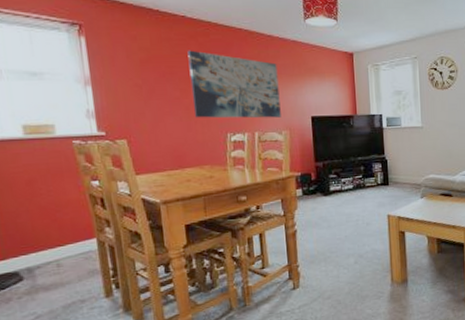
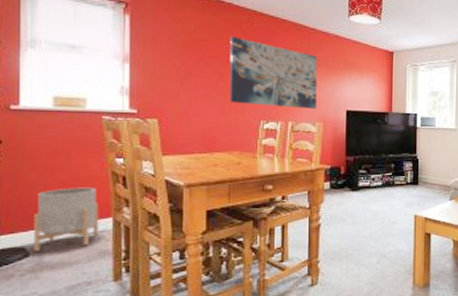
planter: none [22,210,86,276] -> present [34,187,99,252]

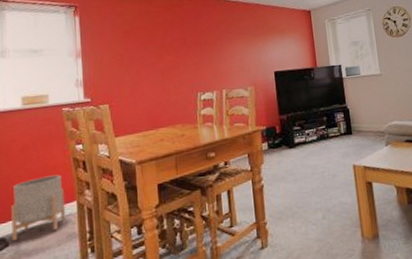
wall art: present [229,36,317,109] -> none [164,20,247,81]

